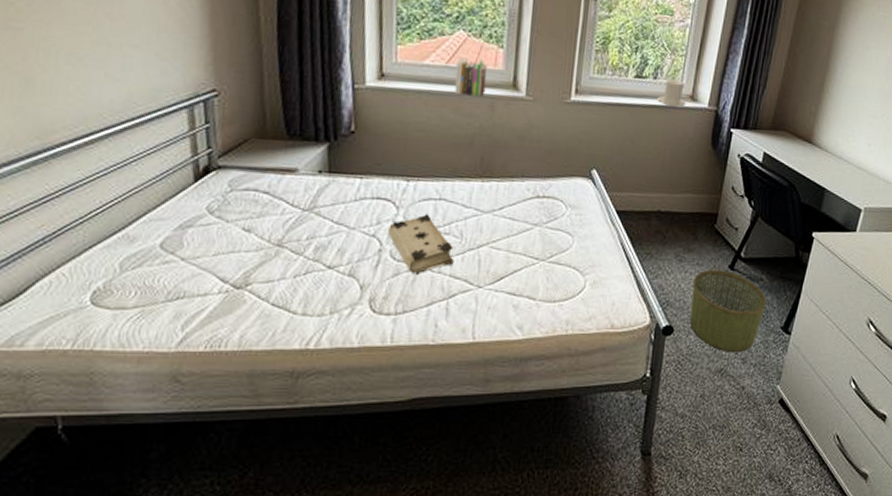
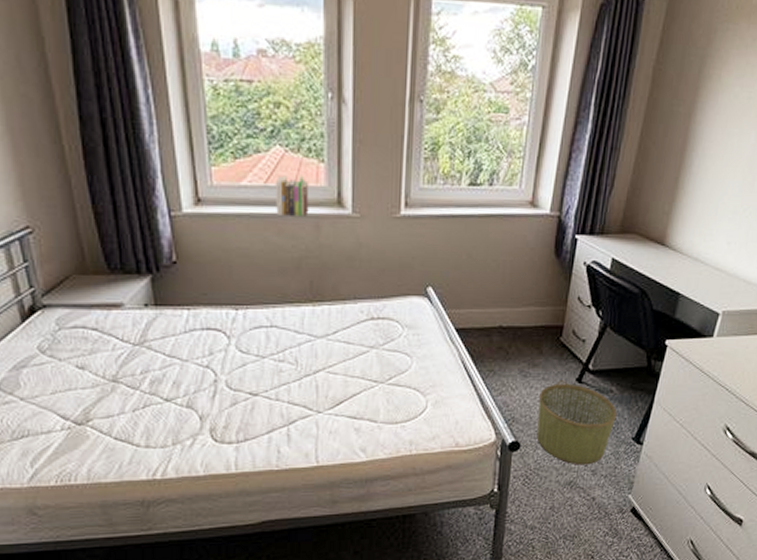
book: present [388,214,454,275] -> none [222,342,291,403]
candle: present [657,79,686,108] -> none [494,185,525,216]

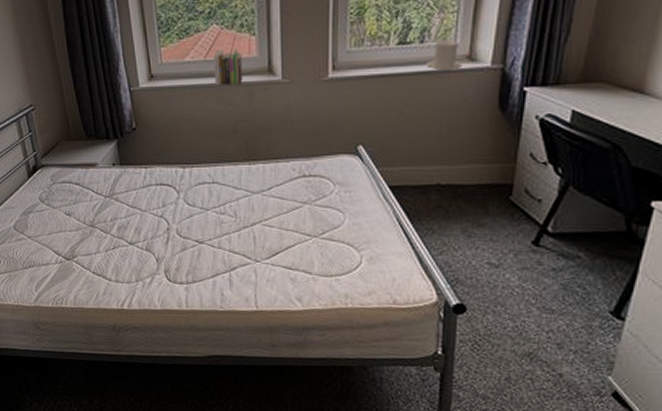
candle: none [494,185,525,216] -> present [426,40,462,72]
basket: present [537,380,617,466] -> none [485,242,588,337]

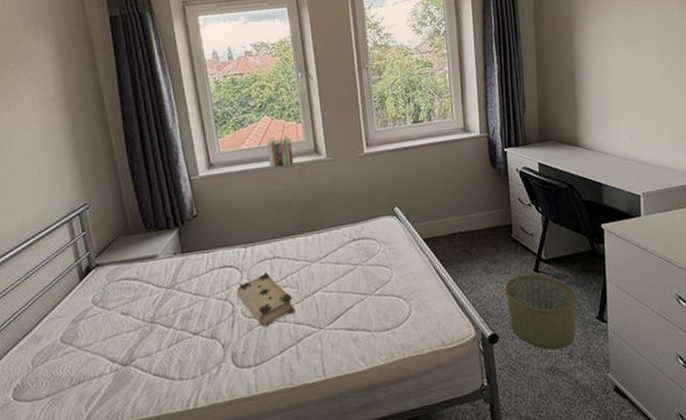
book: none [173,196,232,250] -> present [237,272,296,327]
candle: present [426,40,462,72] -> none [435,117,461,142]
basket: none [485,242,588,337] -> present [505,272,577,350]

